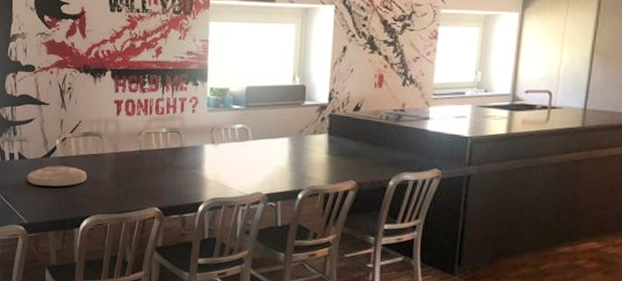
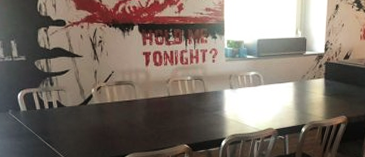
plate: present [27,165,87,187] -> none [67,112,123,130]

